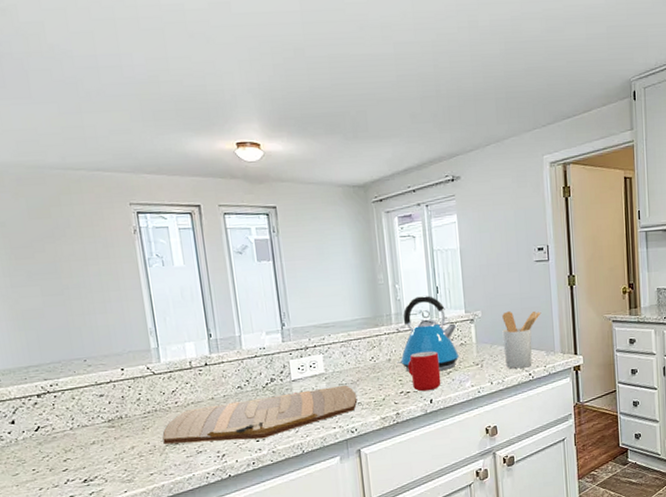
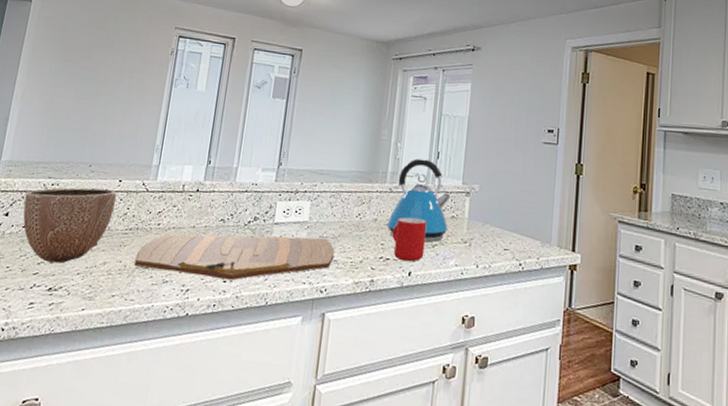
decorative bowl: none [26,379,126,458] -> present [23,187,117,264]
utensil holder: present [502,311,541,369] -> none [496,190,542,256]

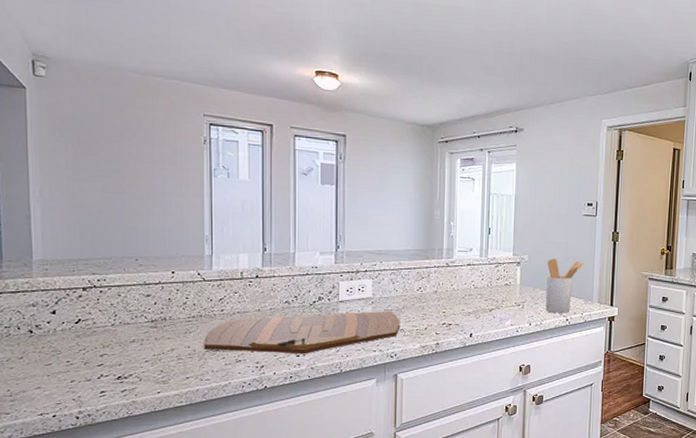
decorative bowl: present [23,187,117,264] -> none [71,281,173,354]
kettle: present [382,158,452,243] -> none [443,234,504,308]
mug: present [392,217,427,262] -> none [452,287,483,325]
utensil holder: none [496,190,542,256] -> present [545,259,584,313]

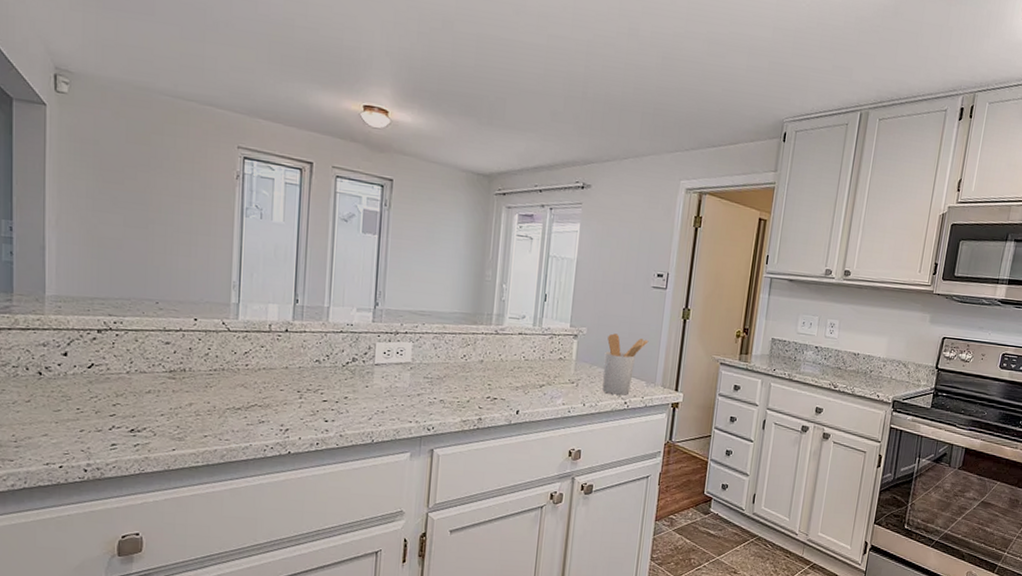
cutting board: present [204,311,401,354] -> none [225,374,441,420]

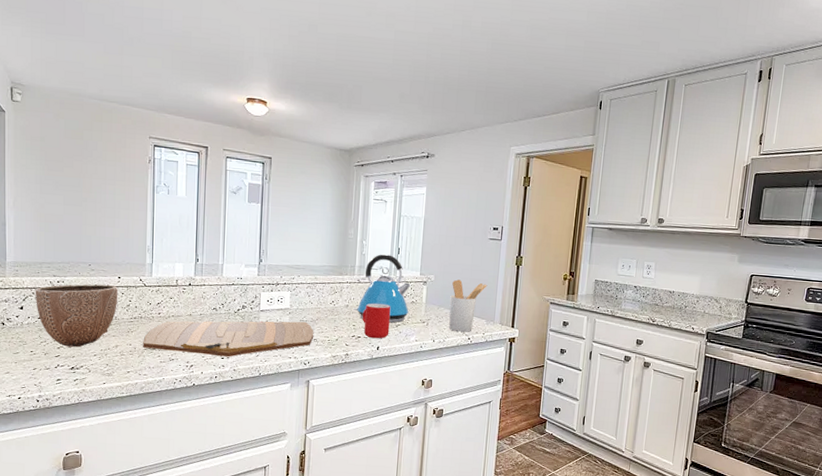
decorative bowl: none [84,326,194,405] -> present [36,284,119,348]
cutting board: none [225,374,441,420] -> present [143,321,314,357]
kettle: none [489,300,559,383] -> present [353,253,411,323]
mug: none [499,358,535,401] -> present [362,303,391,339]

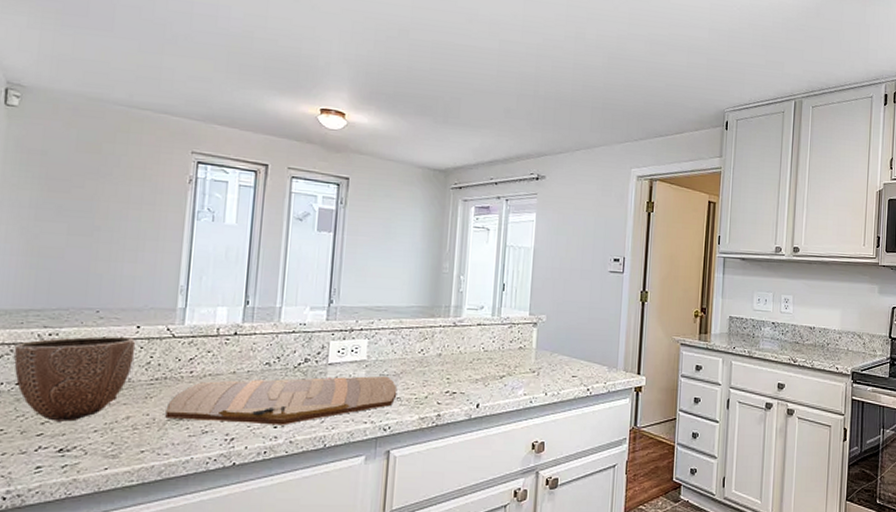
kettle: present [353,253,411,323] -> none [447,290,518,374]
mug: present [362,303,391,339] -> none [458,350,494,394]
utensil holder: present [449,279,488,332] -> none [564,319,609,382]

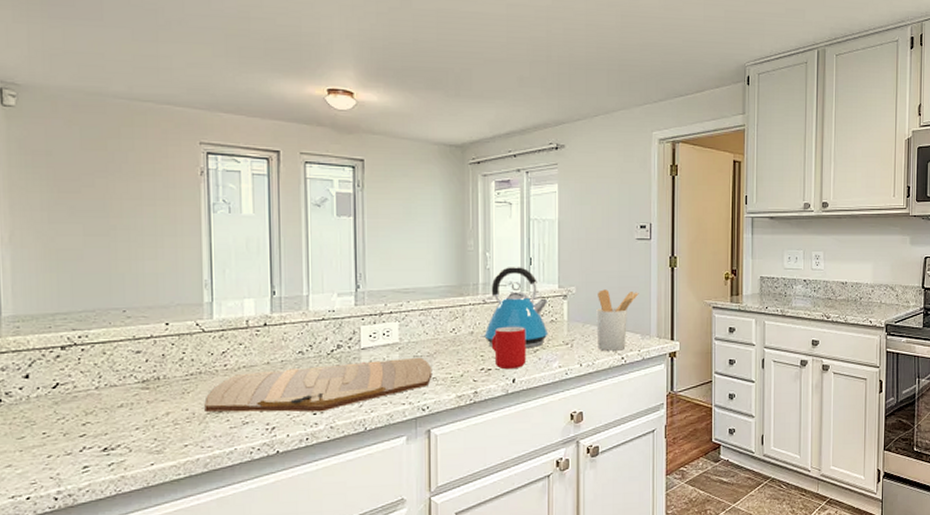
decorative bowl: present [14,336,136,422] -> none [47,335,167,422]
kettle: none [447,290,518,374] -> present [480,265,549,349]
mug: none [458,350,494,394] -> present [491,326,526,370]
utensil holder: none [564,319,609,382] -> present [596,289,639,351]

